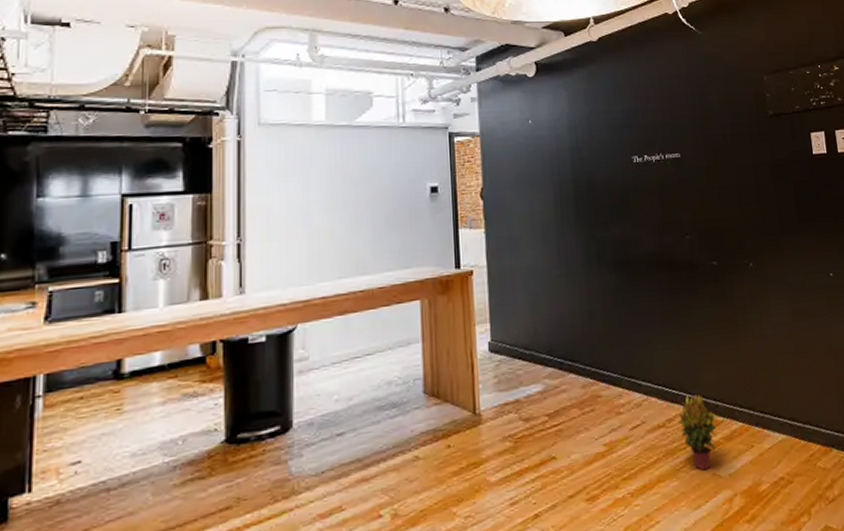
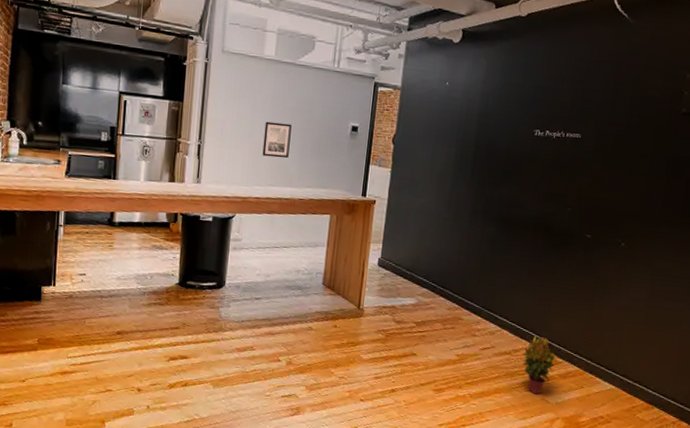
wall art: none [323,197,358,243] -> present [262,121,292,159]

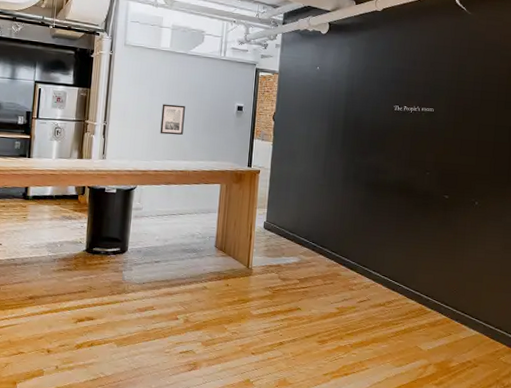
potted plant: present [522,336,557,395] -> none [395,288,426,343]

